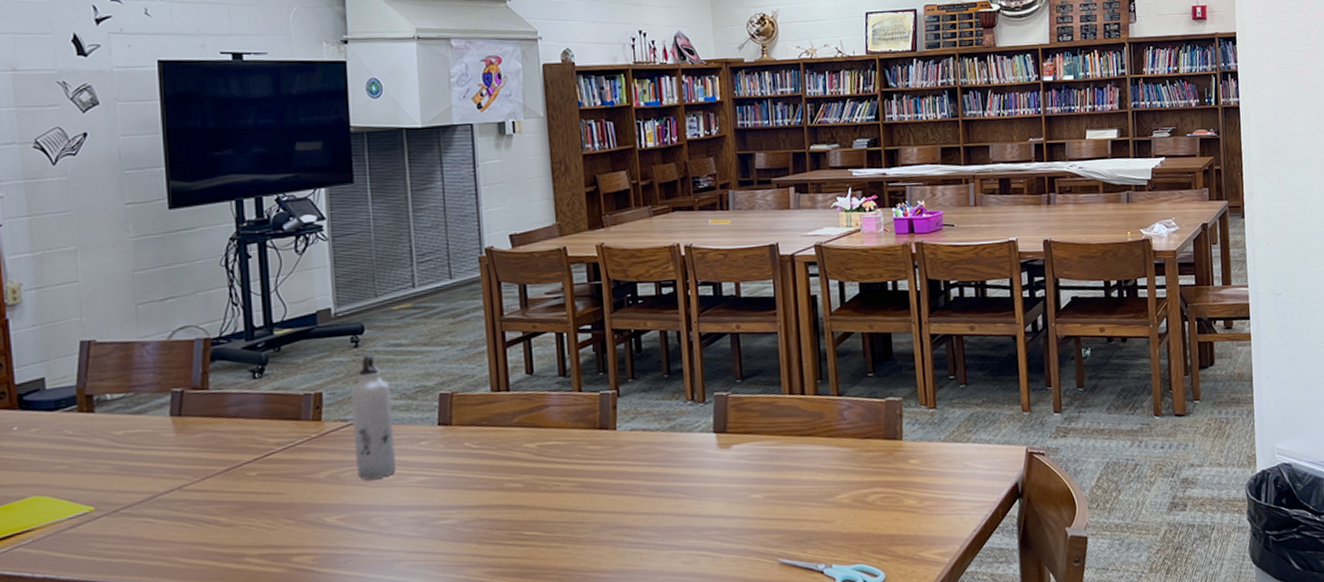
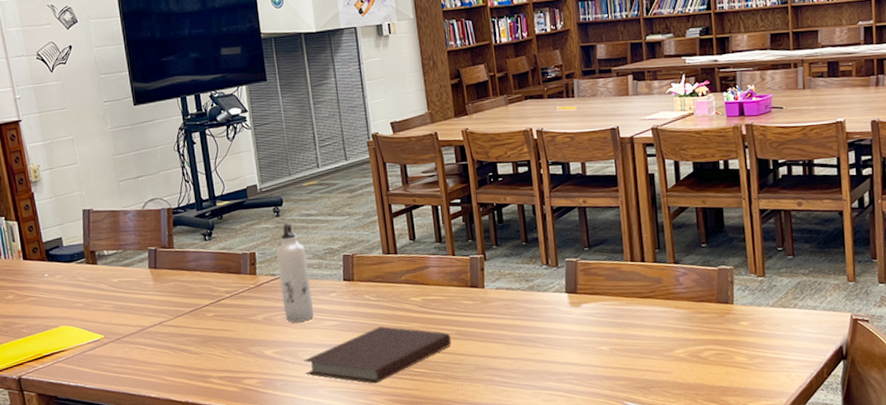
notebook: none [377,480,573,554] -> present [303,326,451,384]

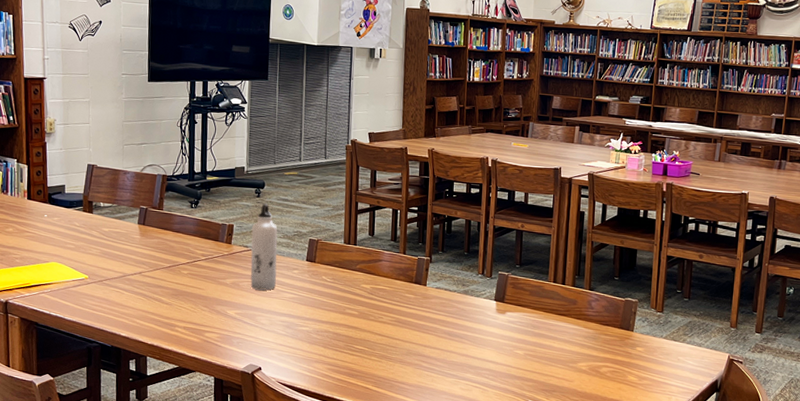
notebook: present [303,326,451,384] -> none [260,304,391,354]

